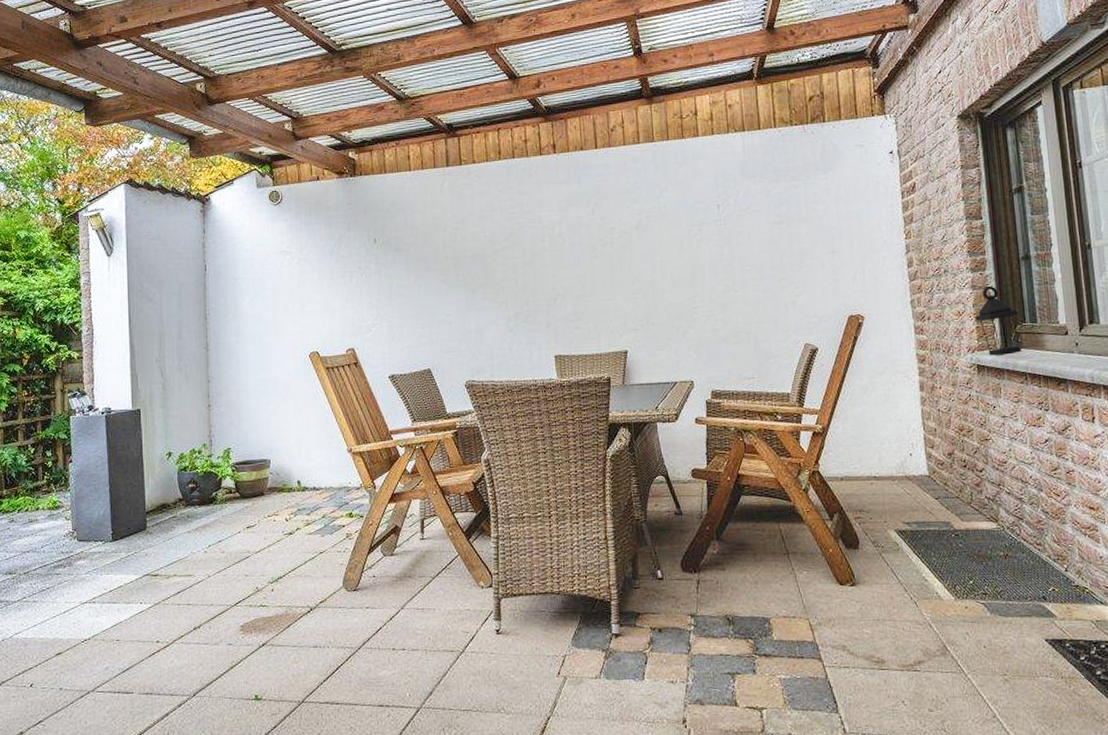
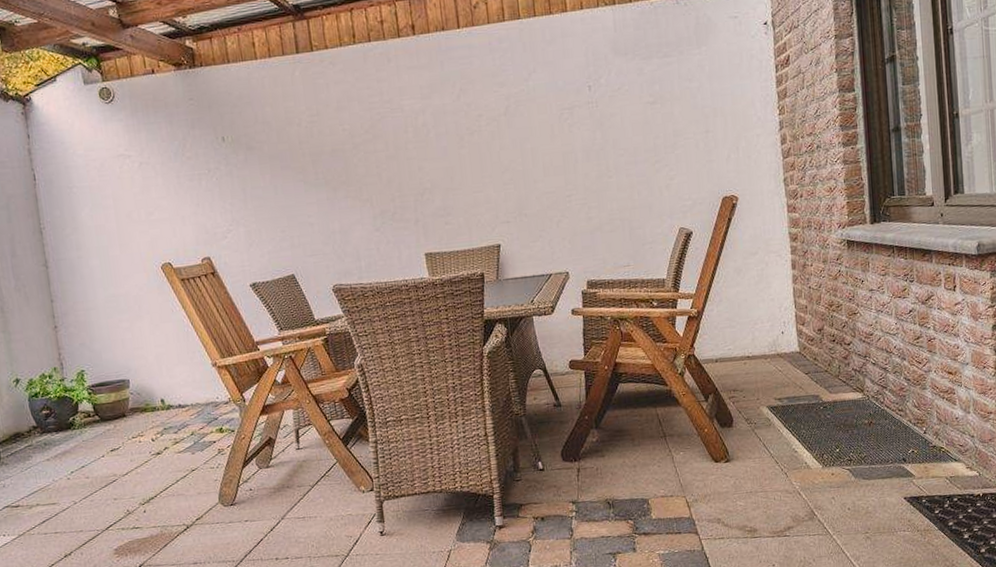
lantern: present [975,286,1022,356] -> none [846,160,890,231]

